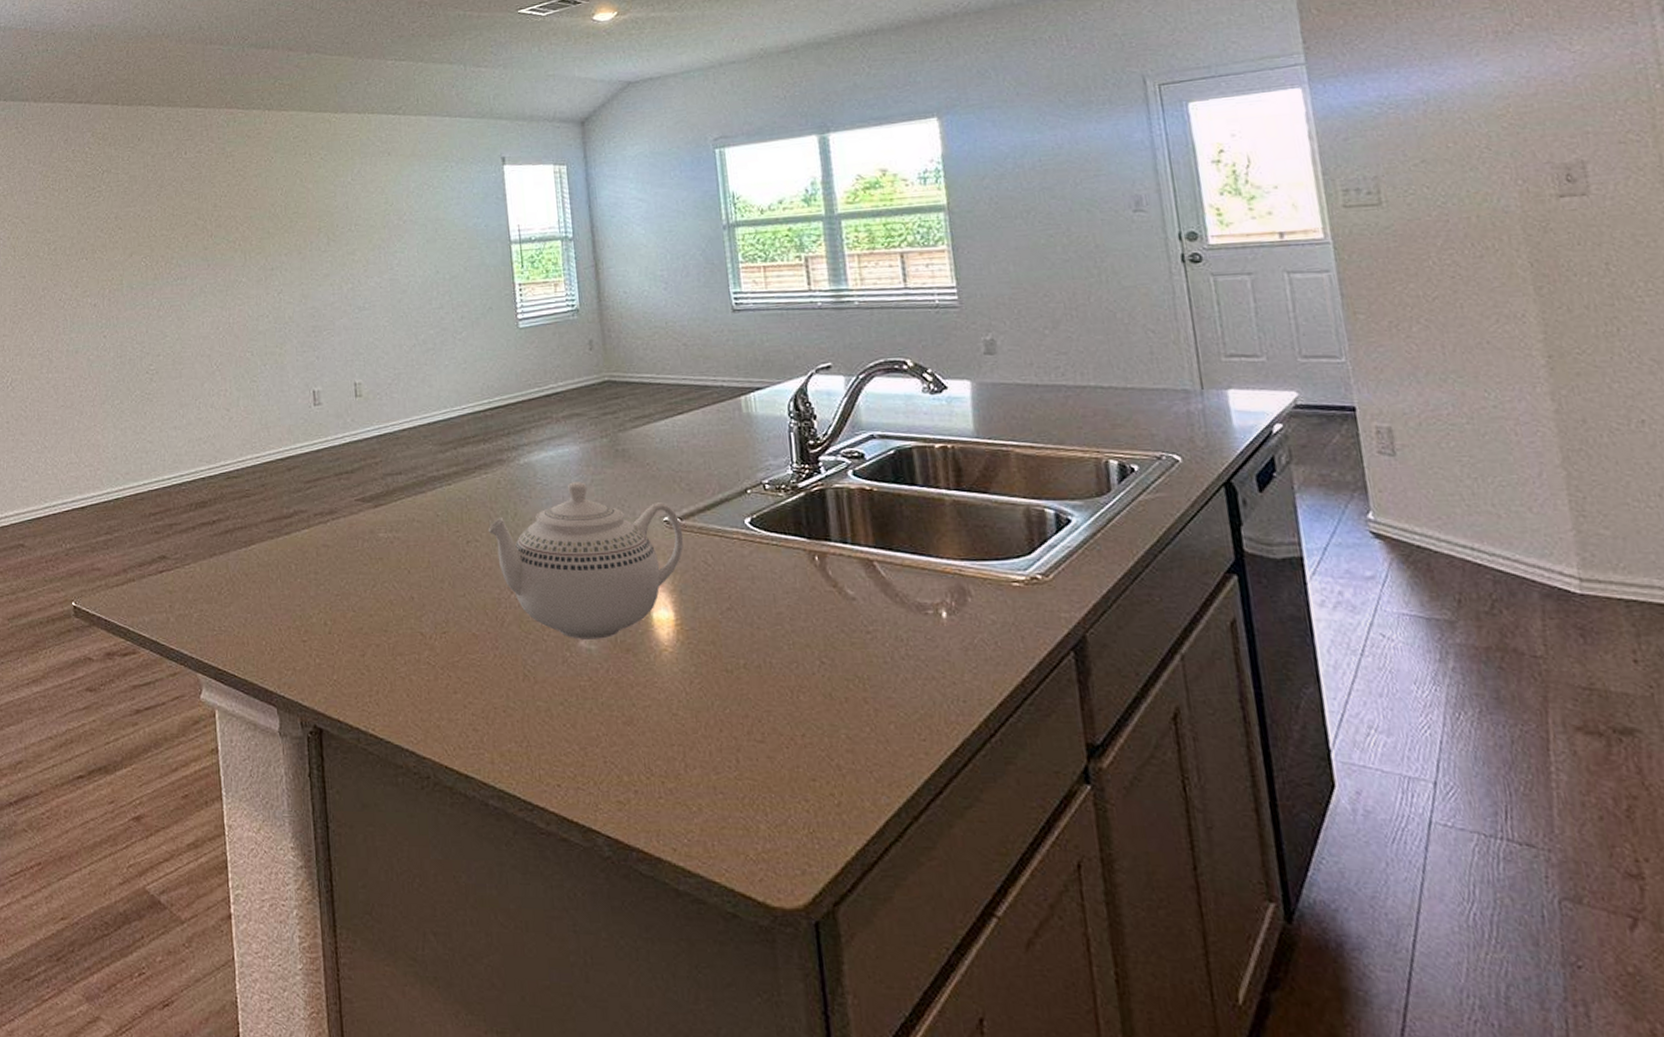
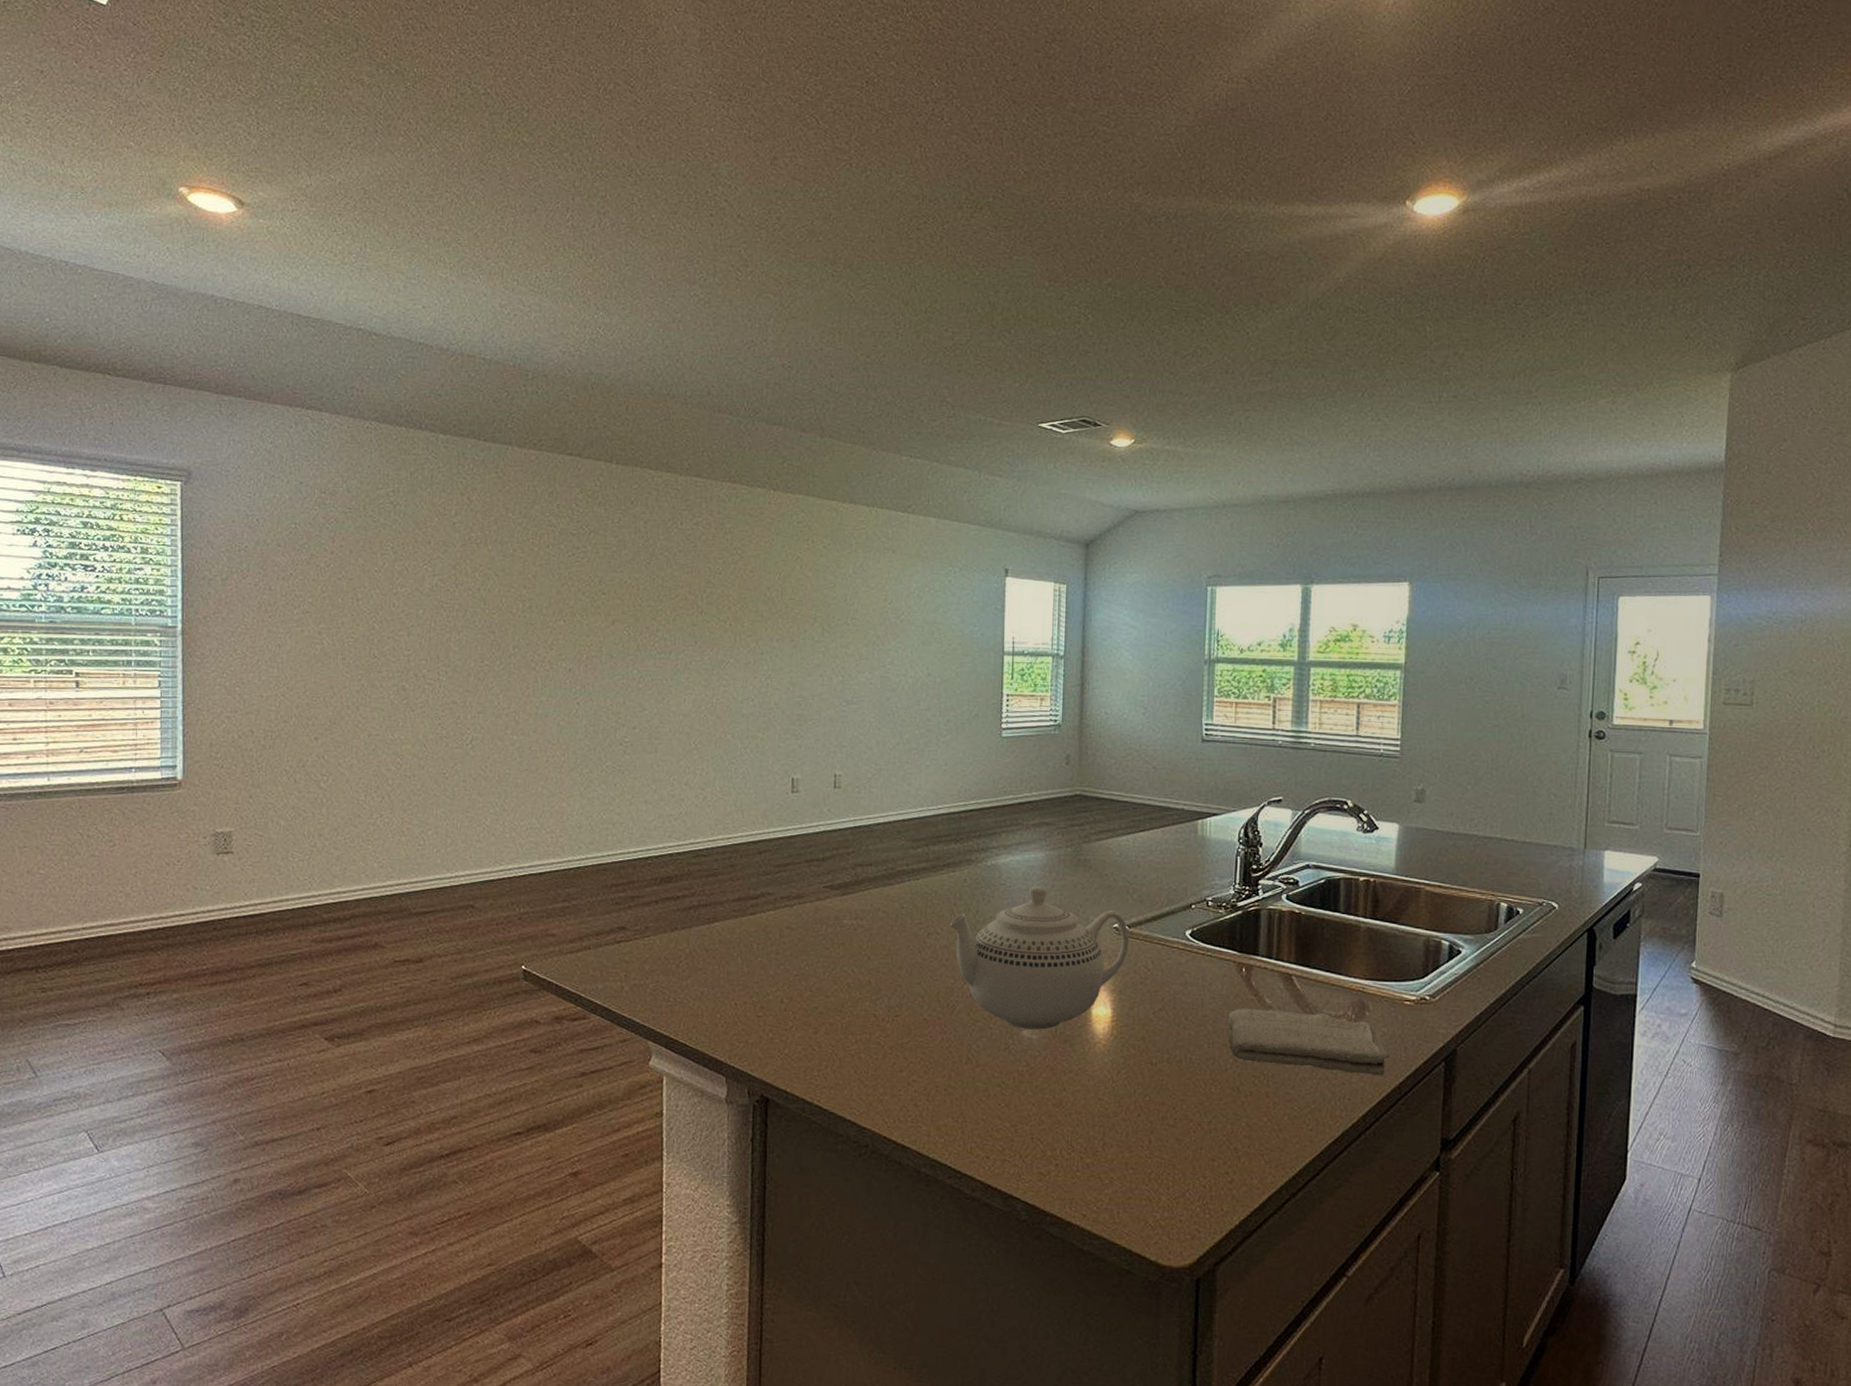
washcloth: none [806,601,1006,672] -> present [1228,1008,1390,1076]

